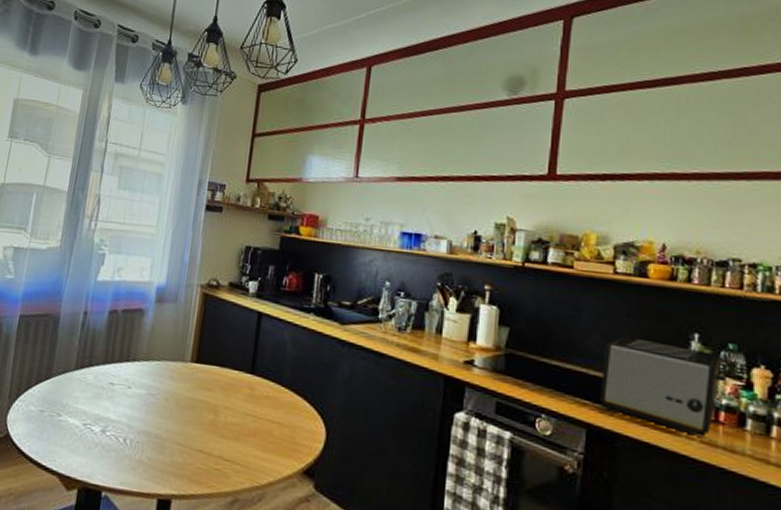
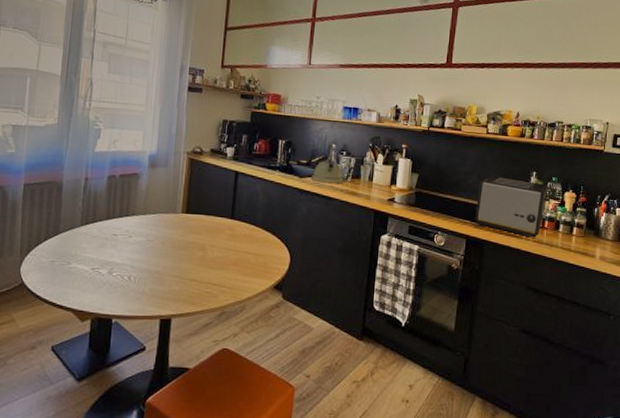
kettle: none [355,278,402,336] -> present [310,142,344,184]

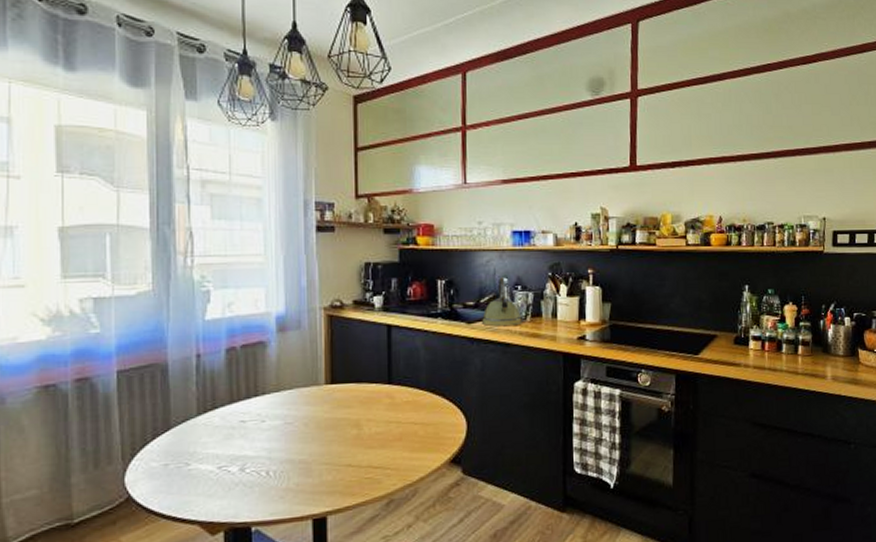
toaster: present [475,175,550,238] -> none [683,294,768,364]

